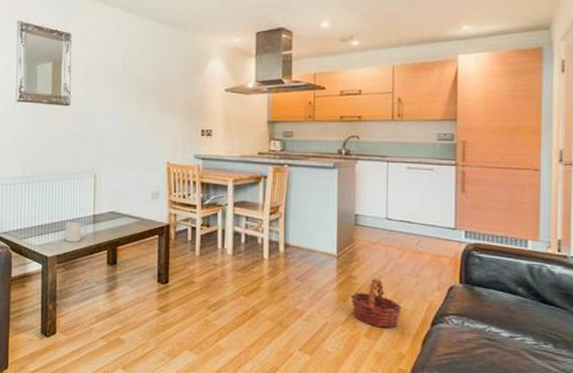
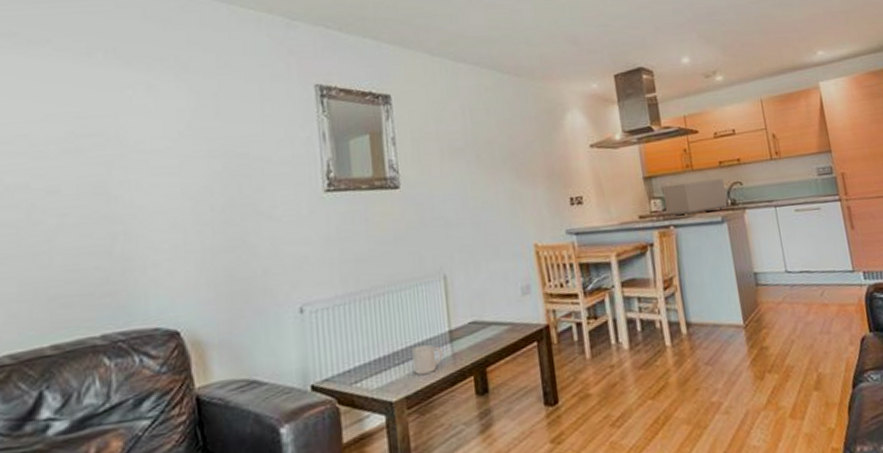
microwave: none [283,130,342,159] -> present [662,178,728,216]
basket: present [350,278,402,329] -> none [767,343,821,403]

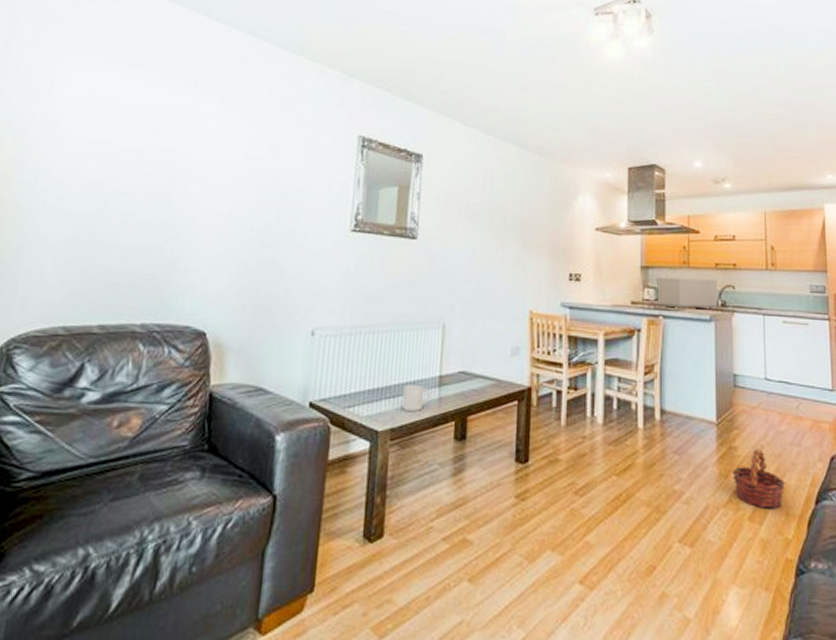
basket: none [767,343,821,403] -> present [732,449,785,509]

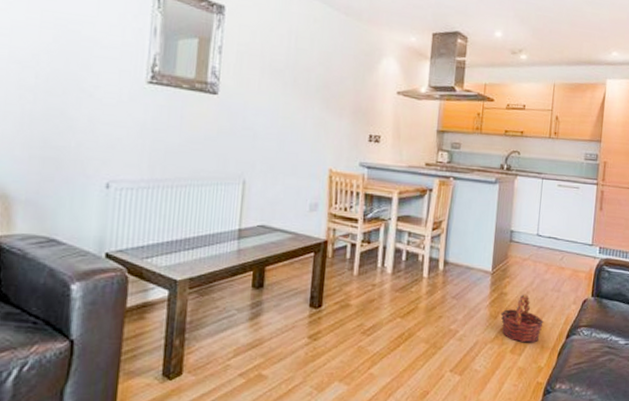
mug: present [402,384,431,412] -> none [201,236,230,263]
microwave: present [657,277,718,310] -> none [450,141,506,173]

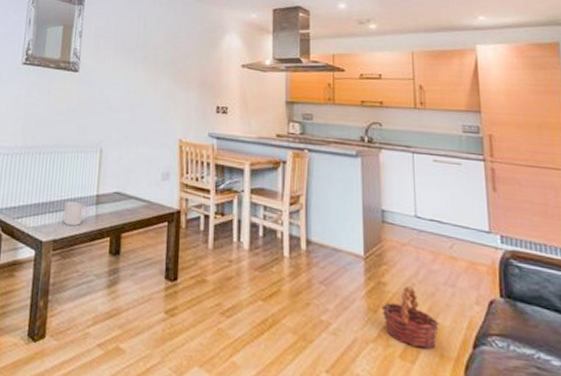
mug: none [201,236,230,263] -> present [63,201,89,227]

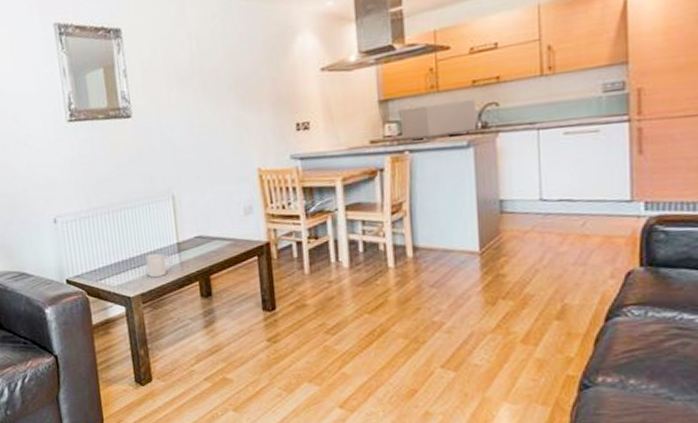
microwave: none [302,112,364,146] -> present [399,98,477,141]
basket: present [381,286,439,350] -> none [500,273,566,331]

